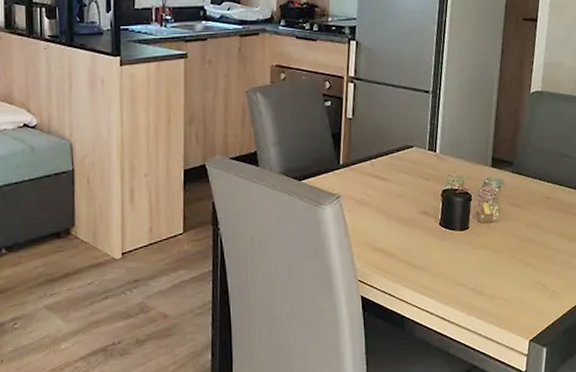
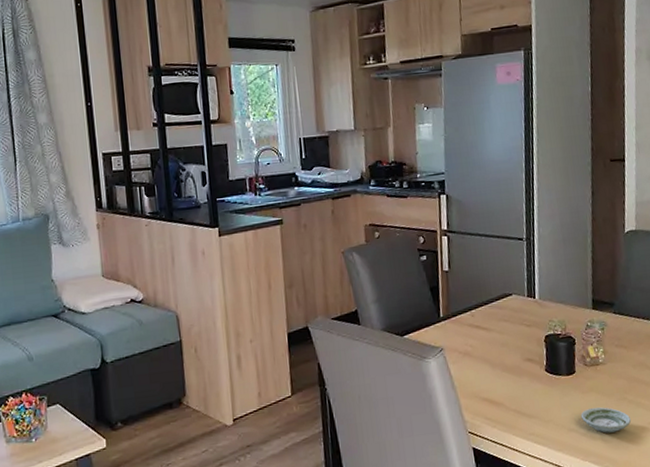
saucer: none [470,263,519,290] -> present [580,407,632,433]

